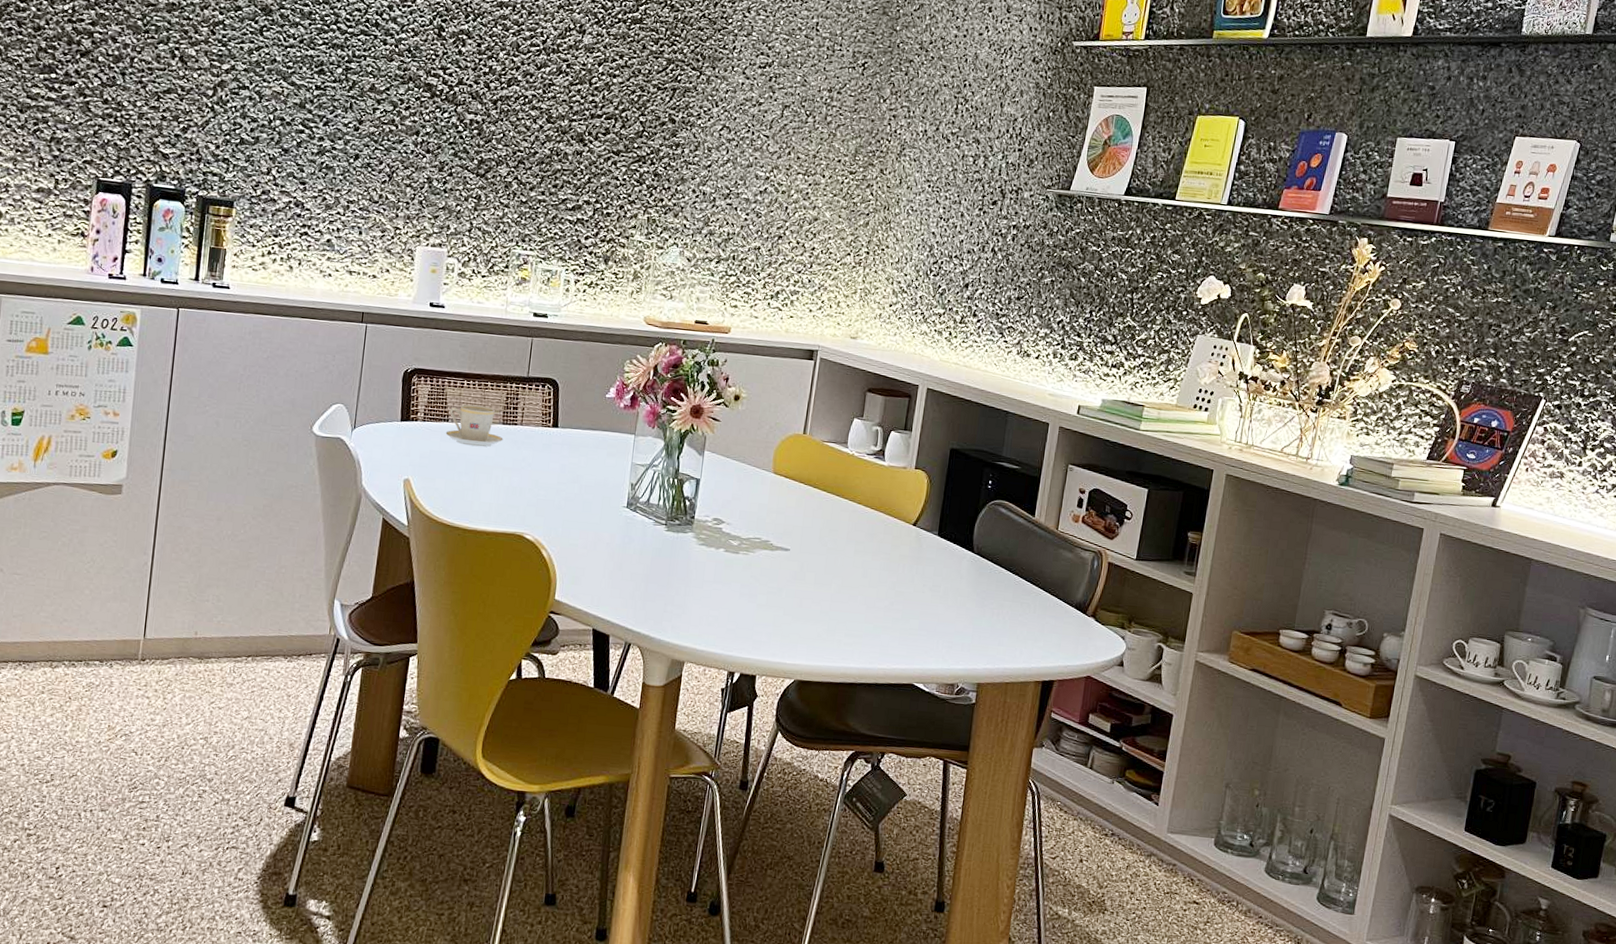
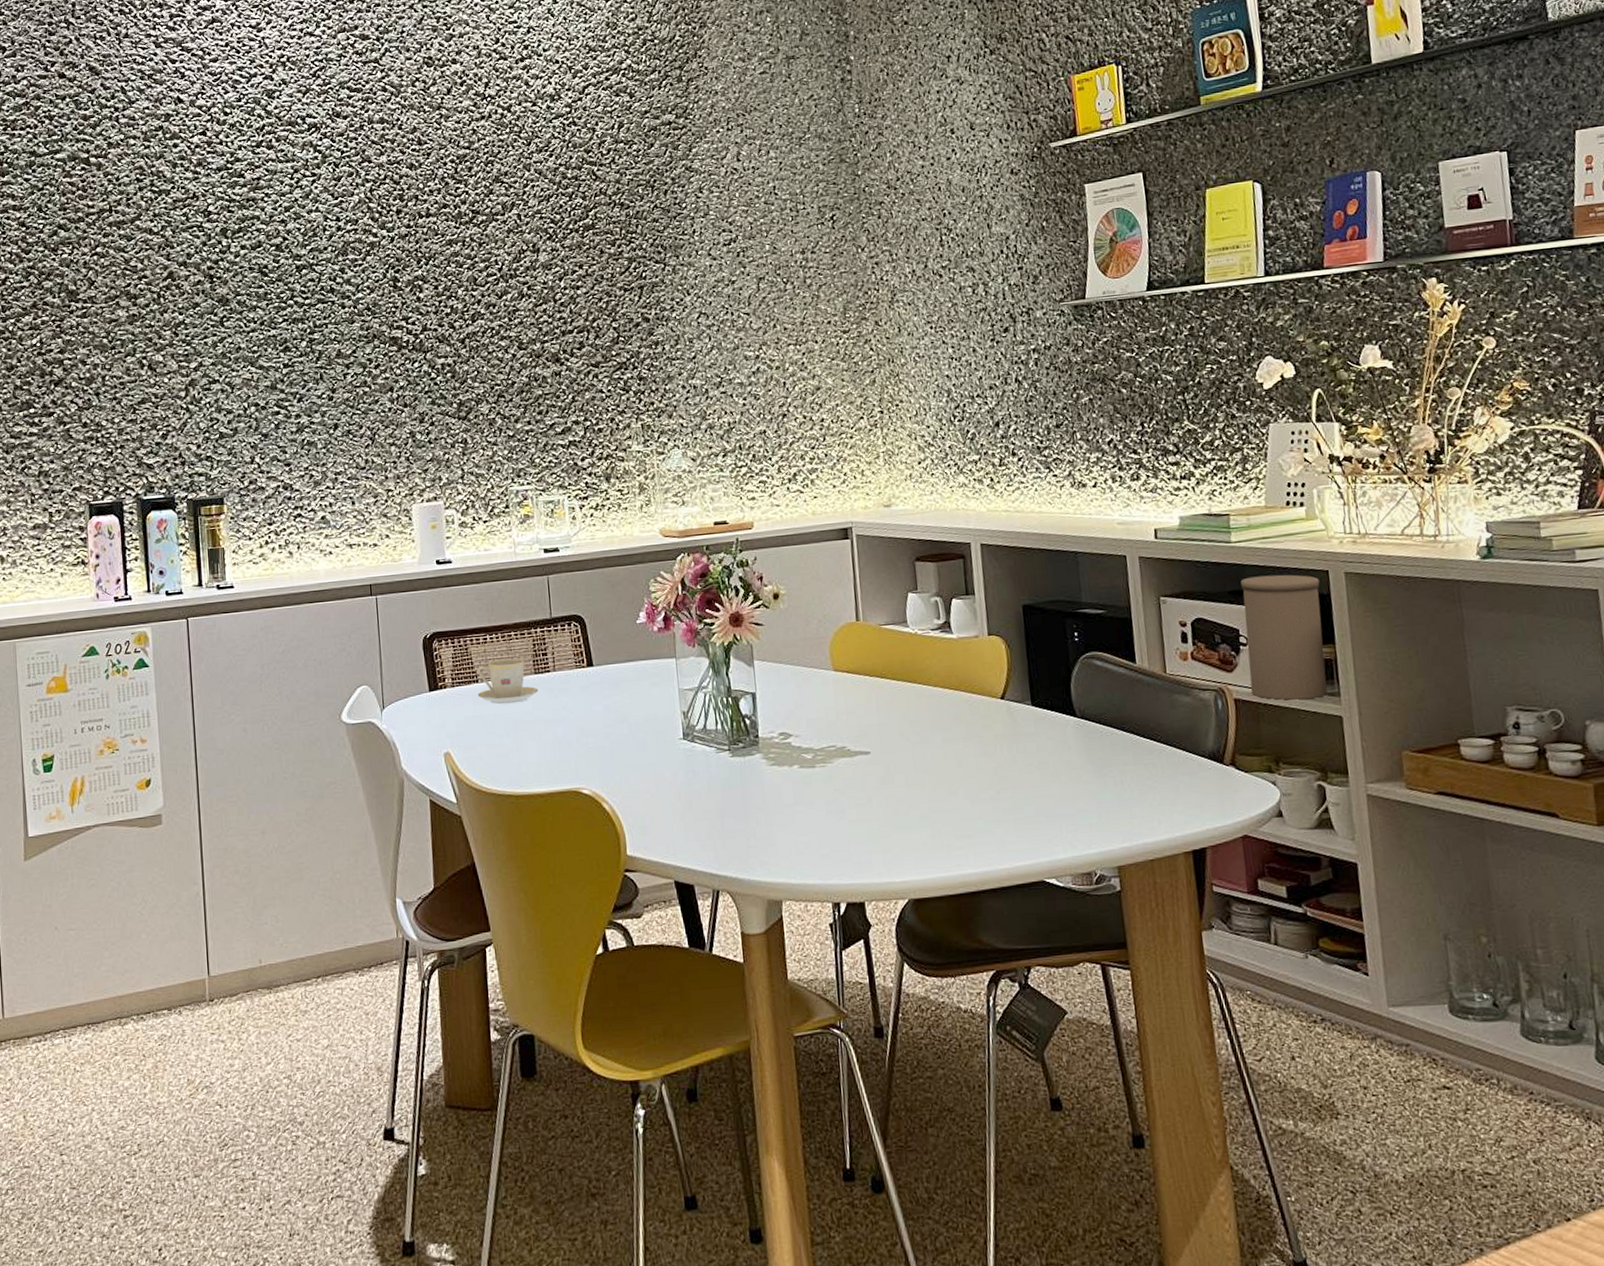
canister: none [1123,462,1204,574] -> present [1240,574,1328,700]

